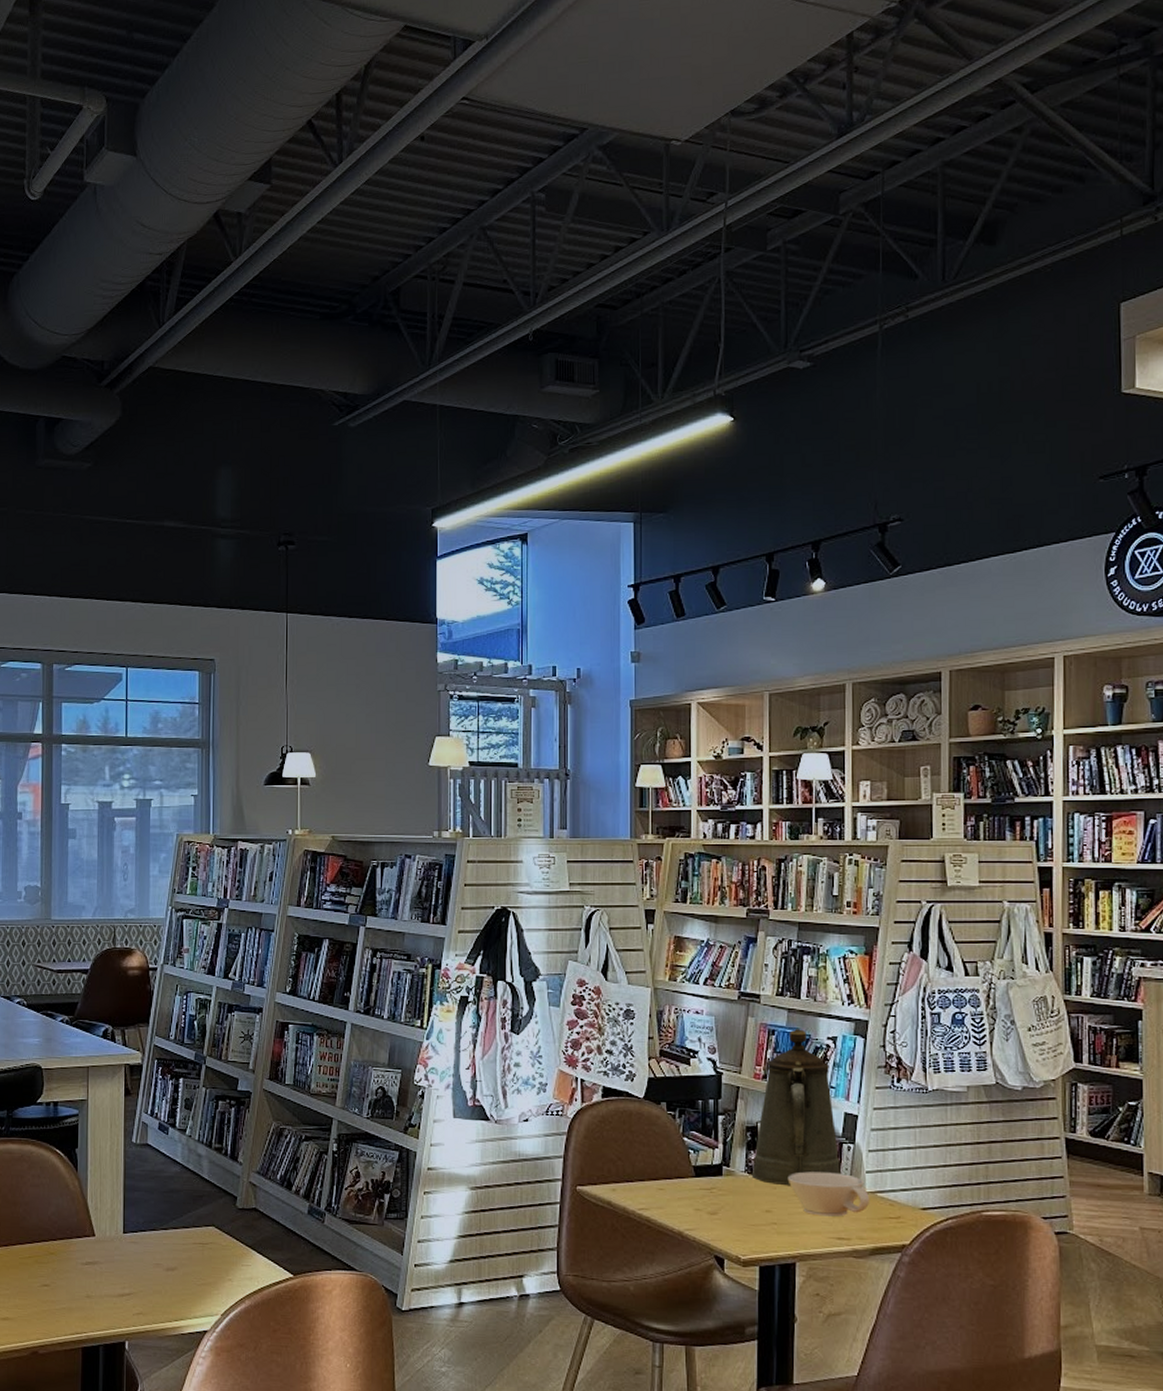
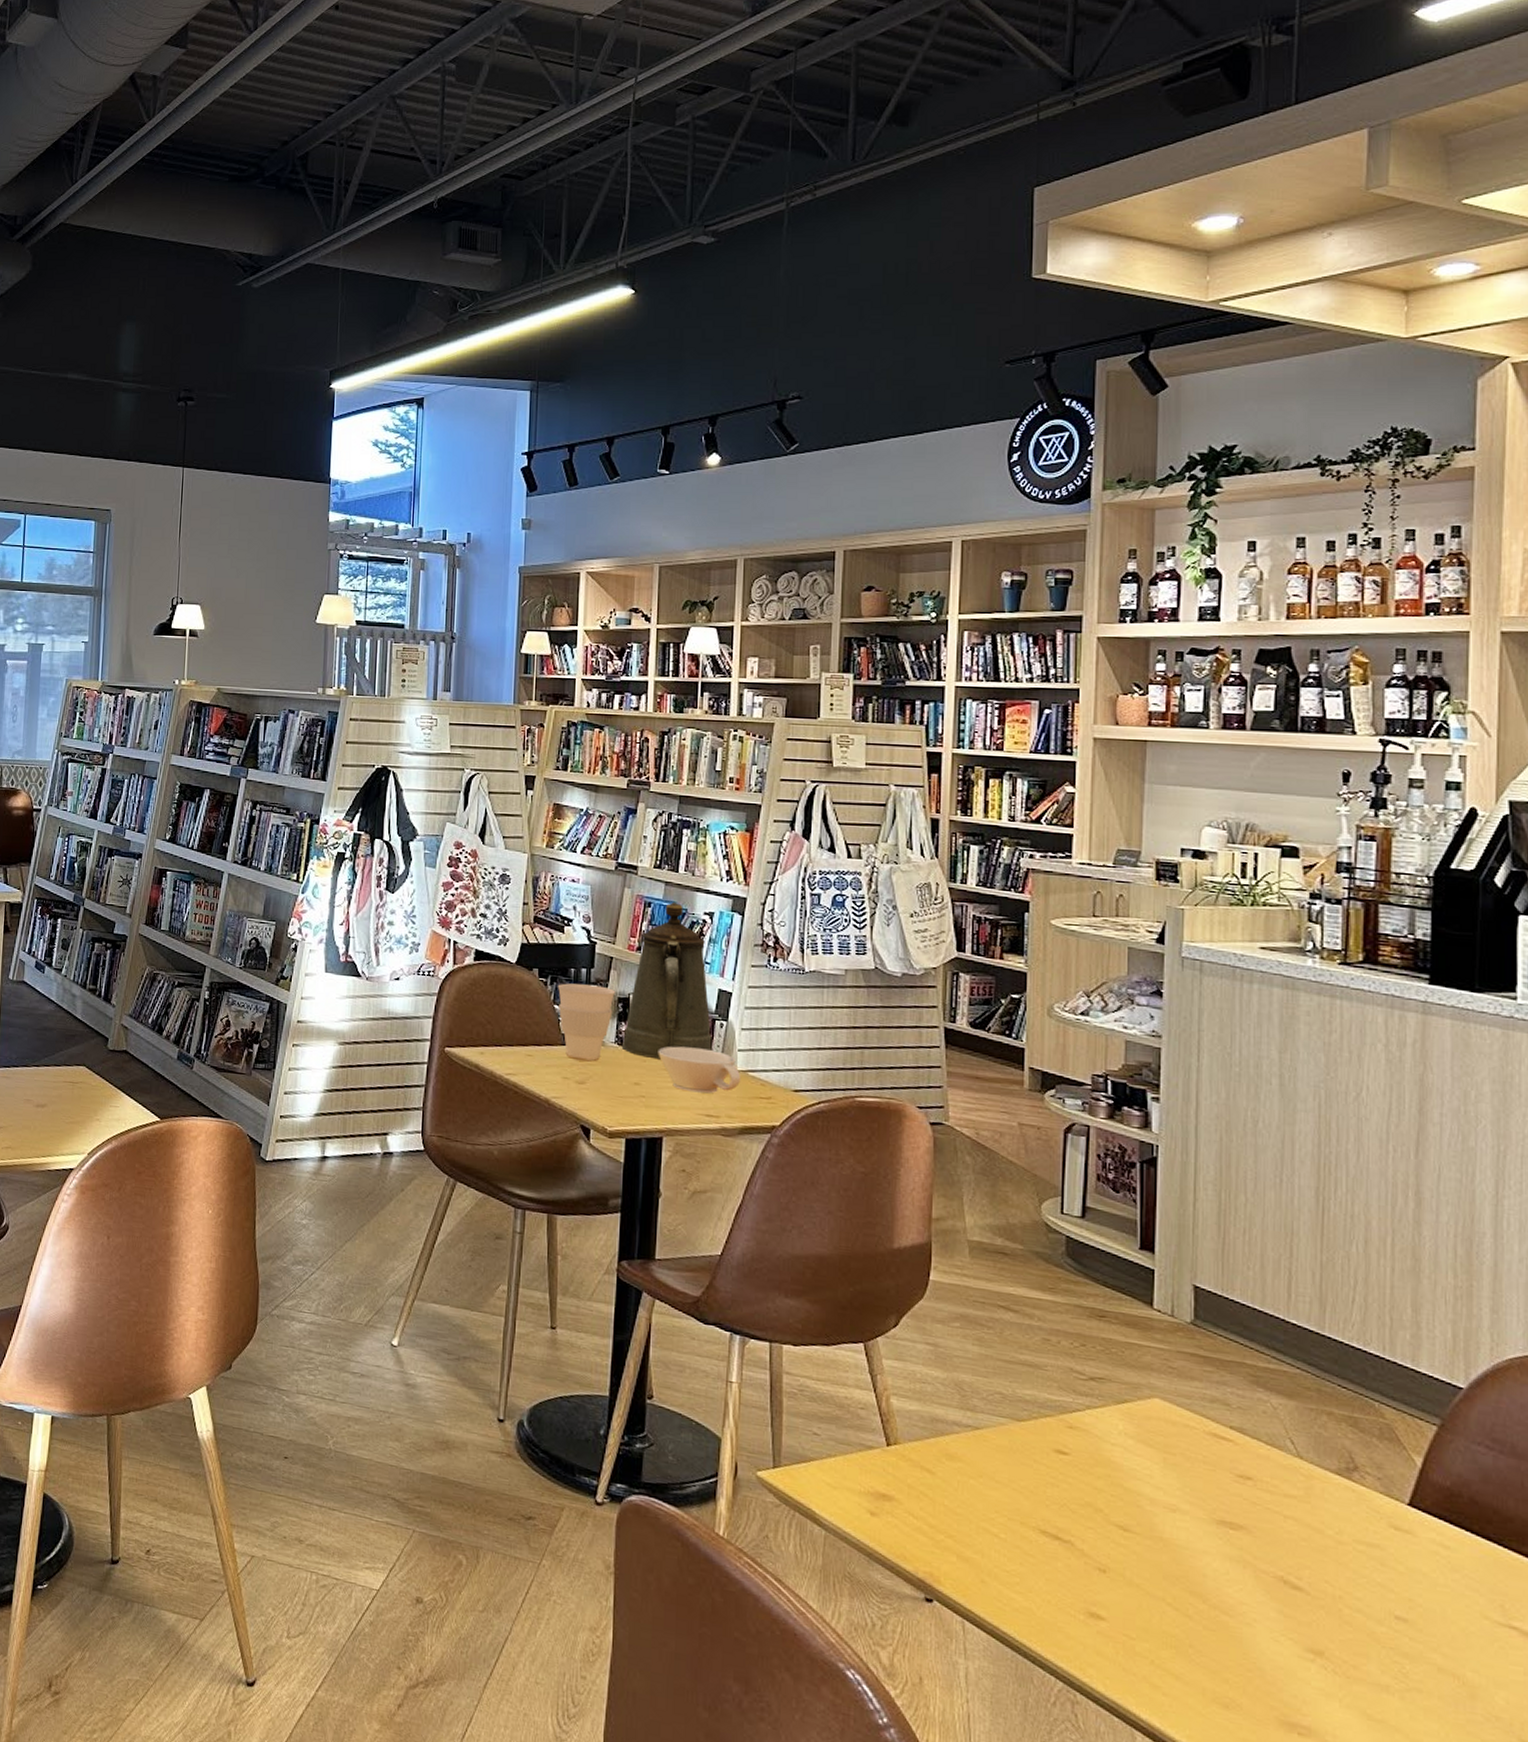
cup: none [687,1115,744,1192] -> present [558,983,616,1062]

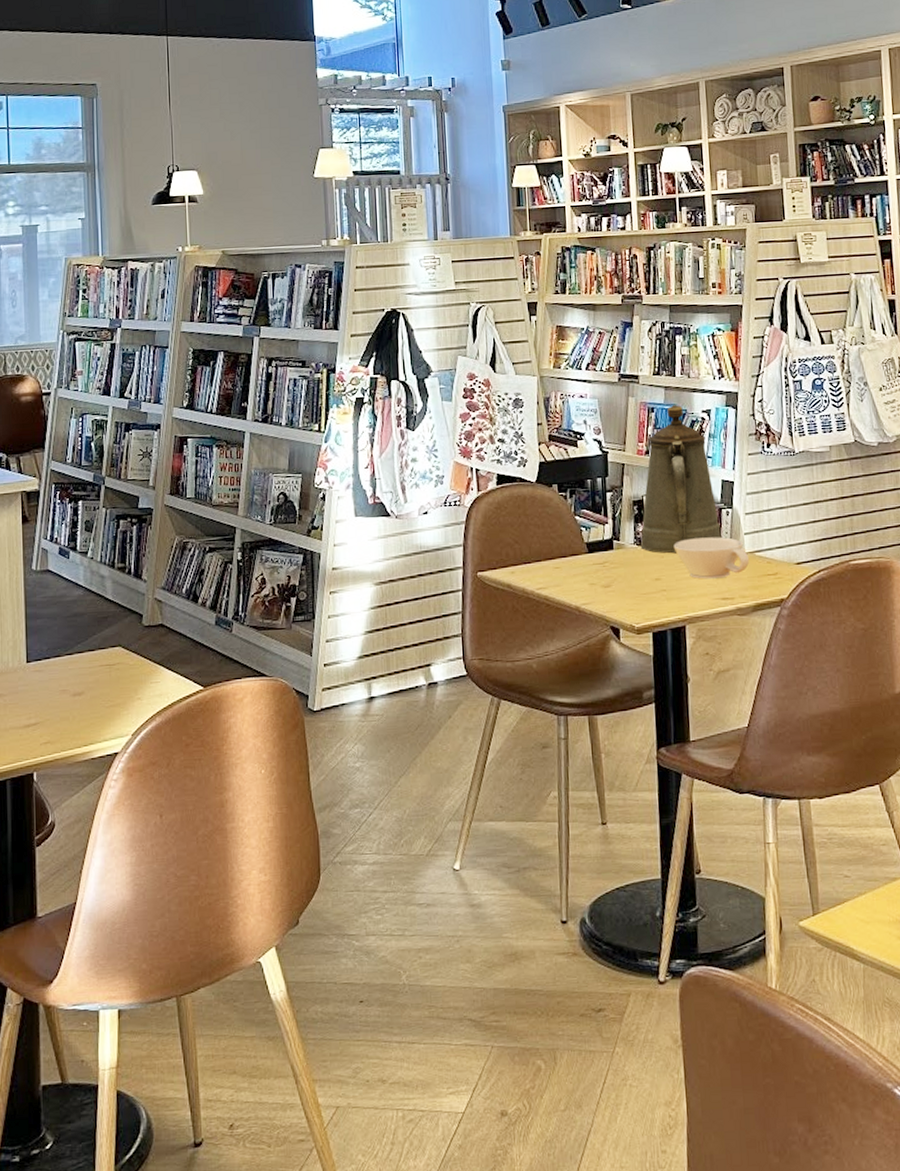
cup: present [558,983,616,1062] -> none [577,492,630,566]

